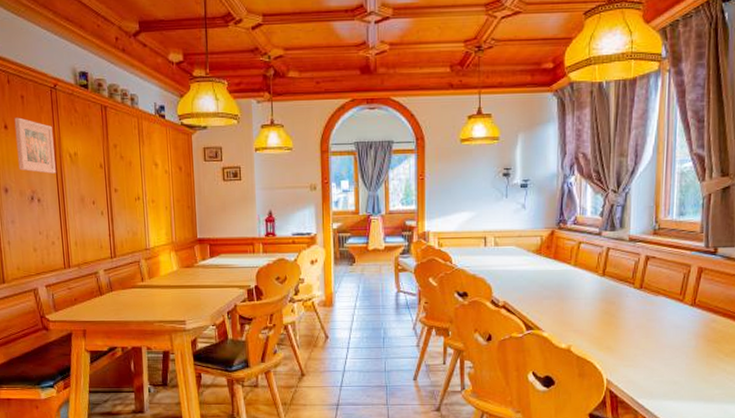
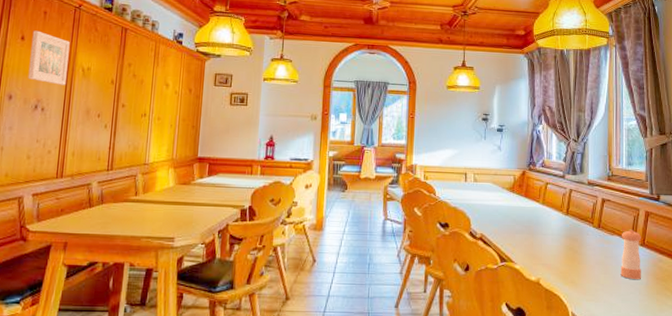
pepper shaker: none [665,288,692,342] -> present [620,229,641,279]

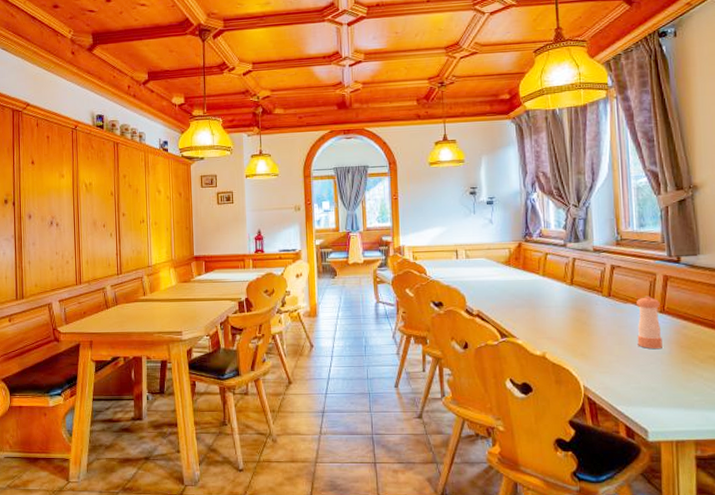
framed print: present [28,30,70,85] -> none [40,154,73,202]

